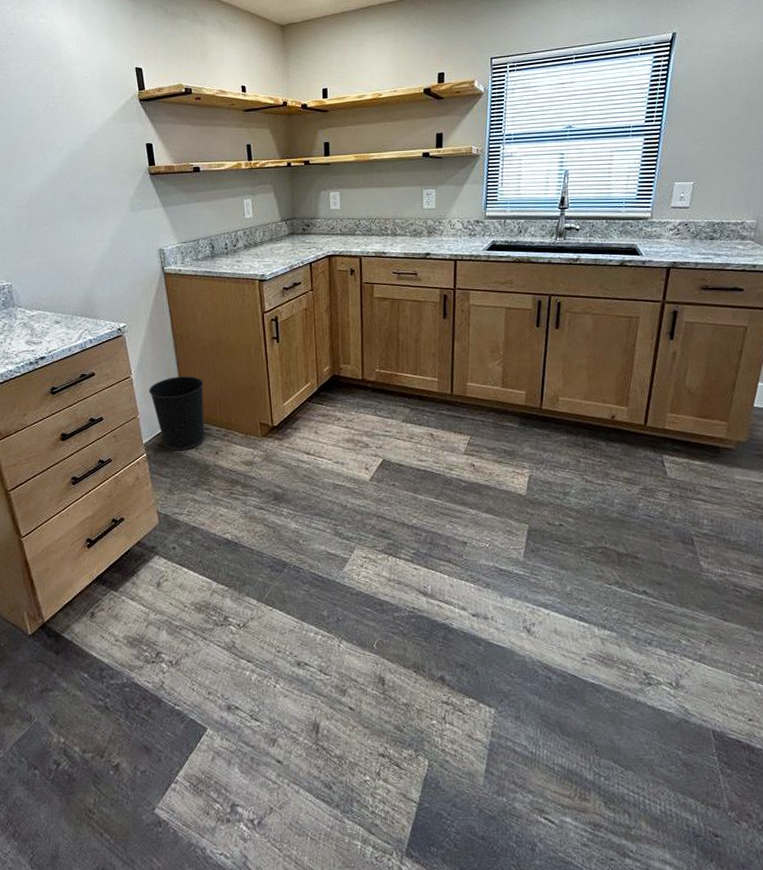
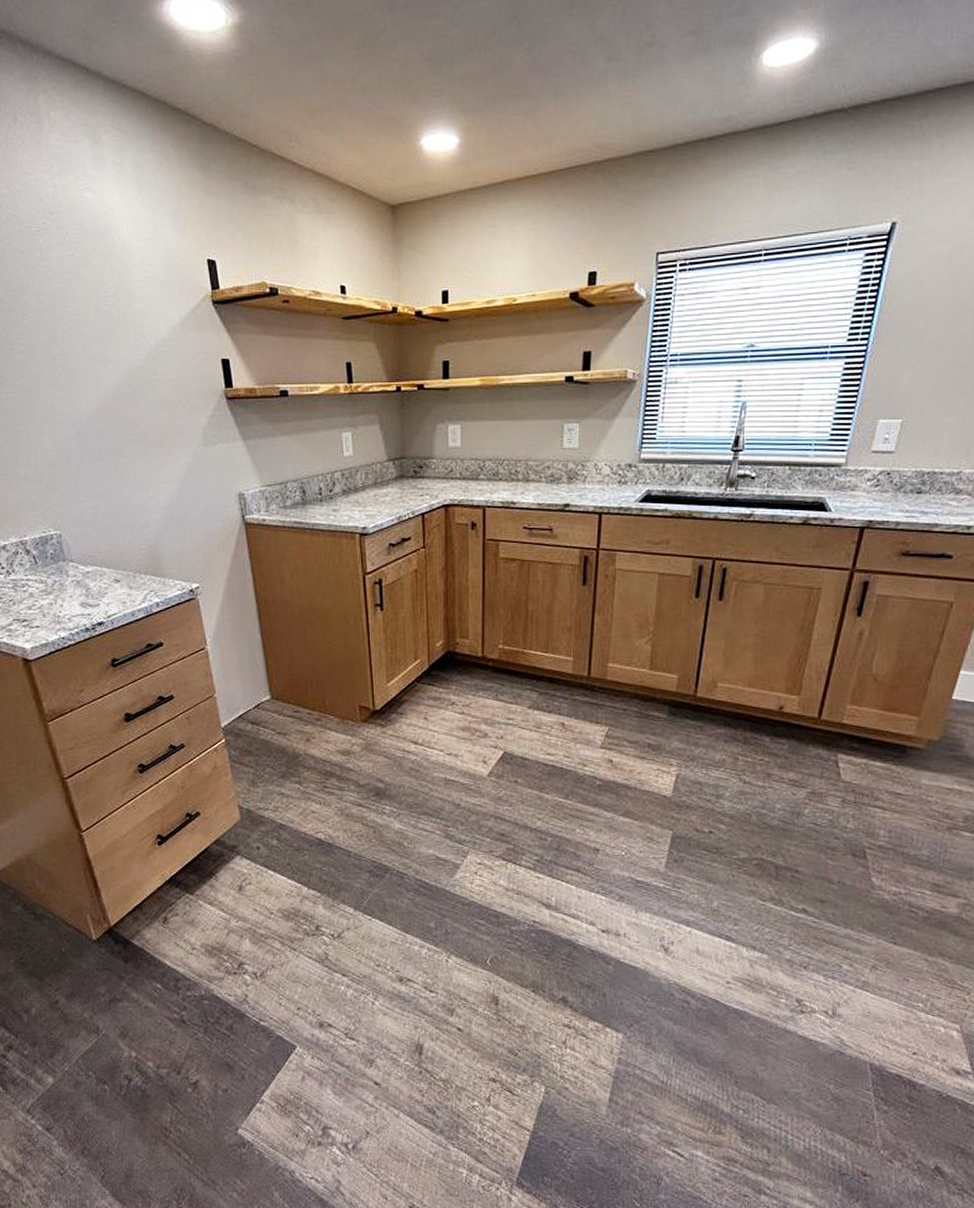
wastebasket: present [149,375,205,451] -> none [227,648,294,737]

